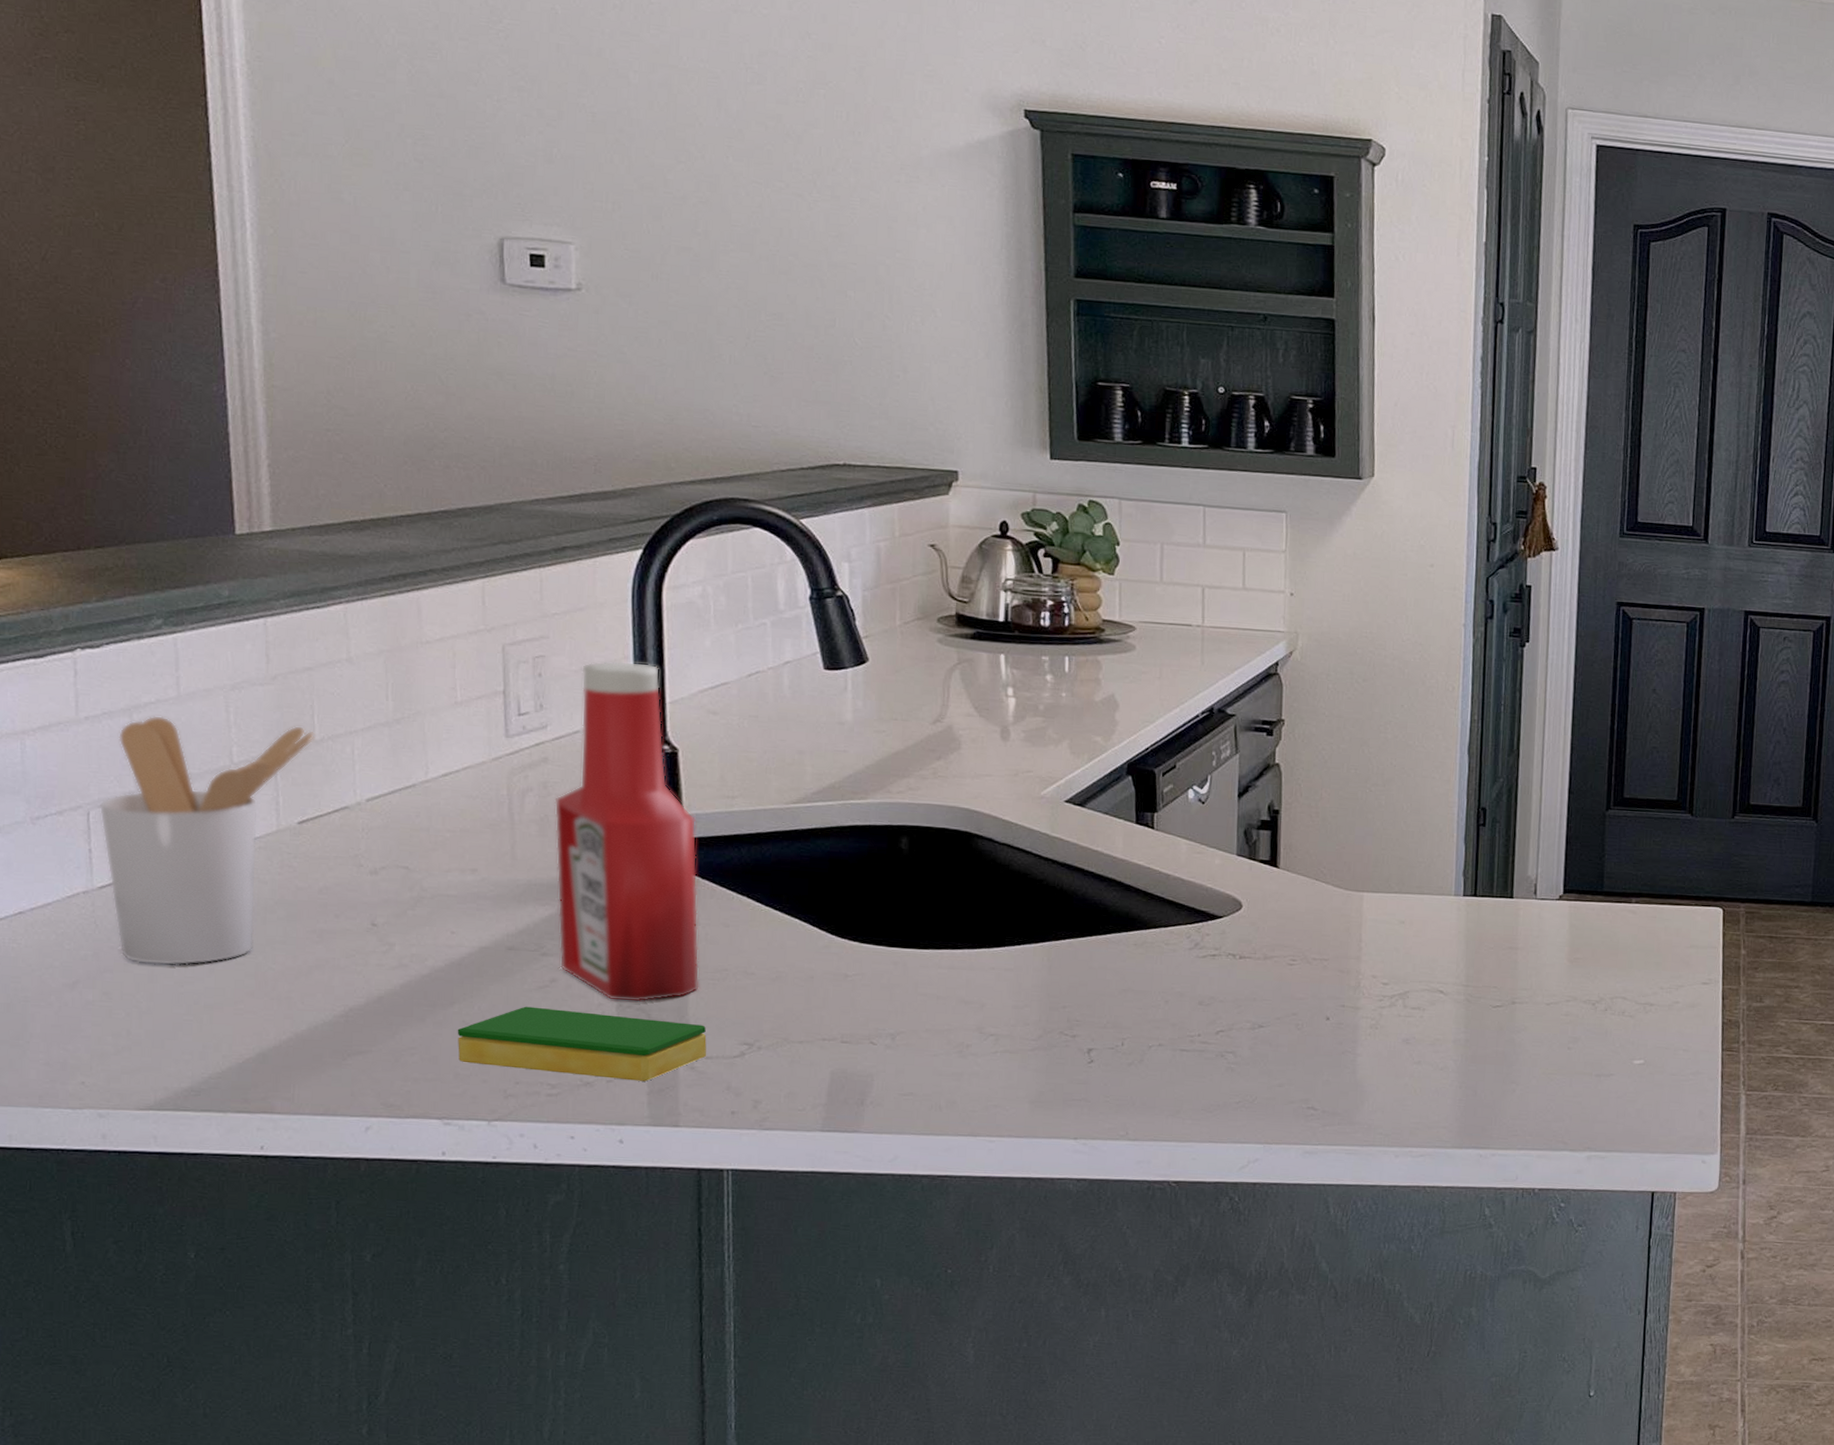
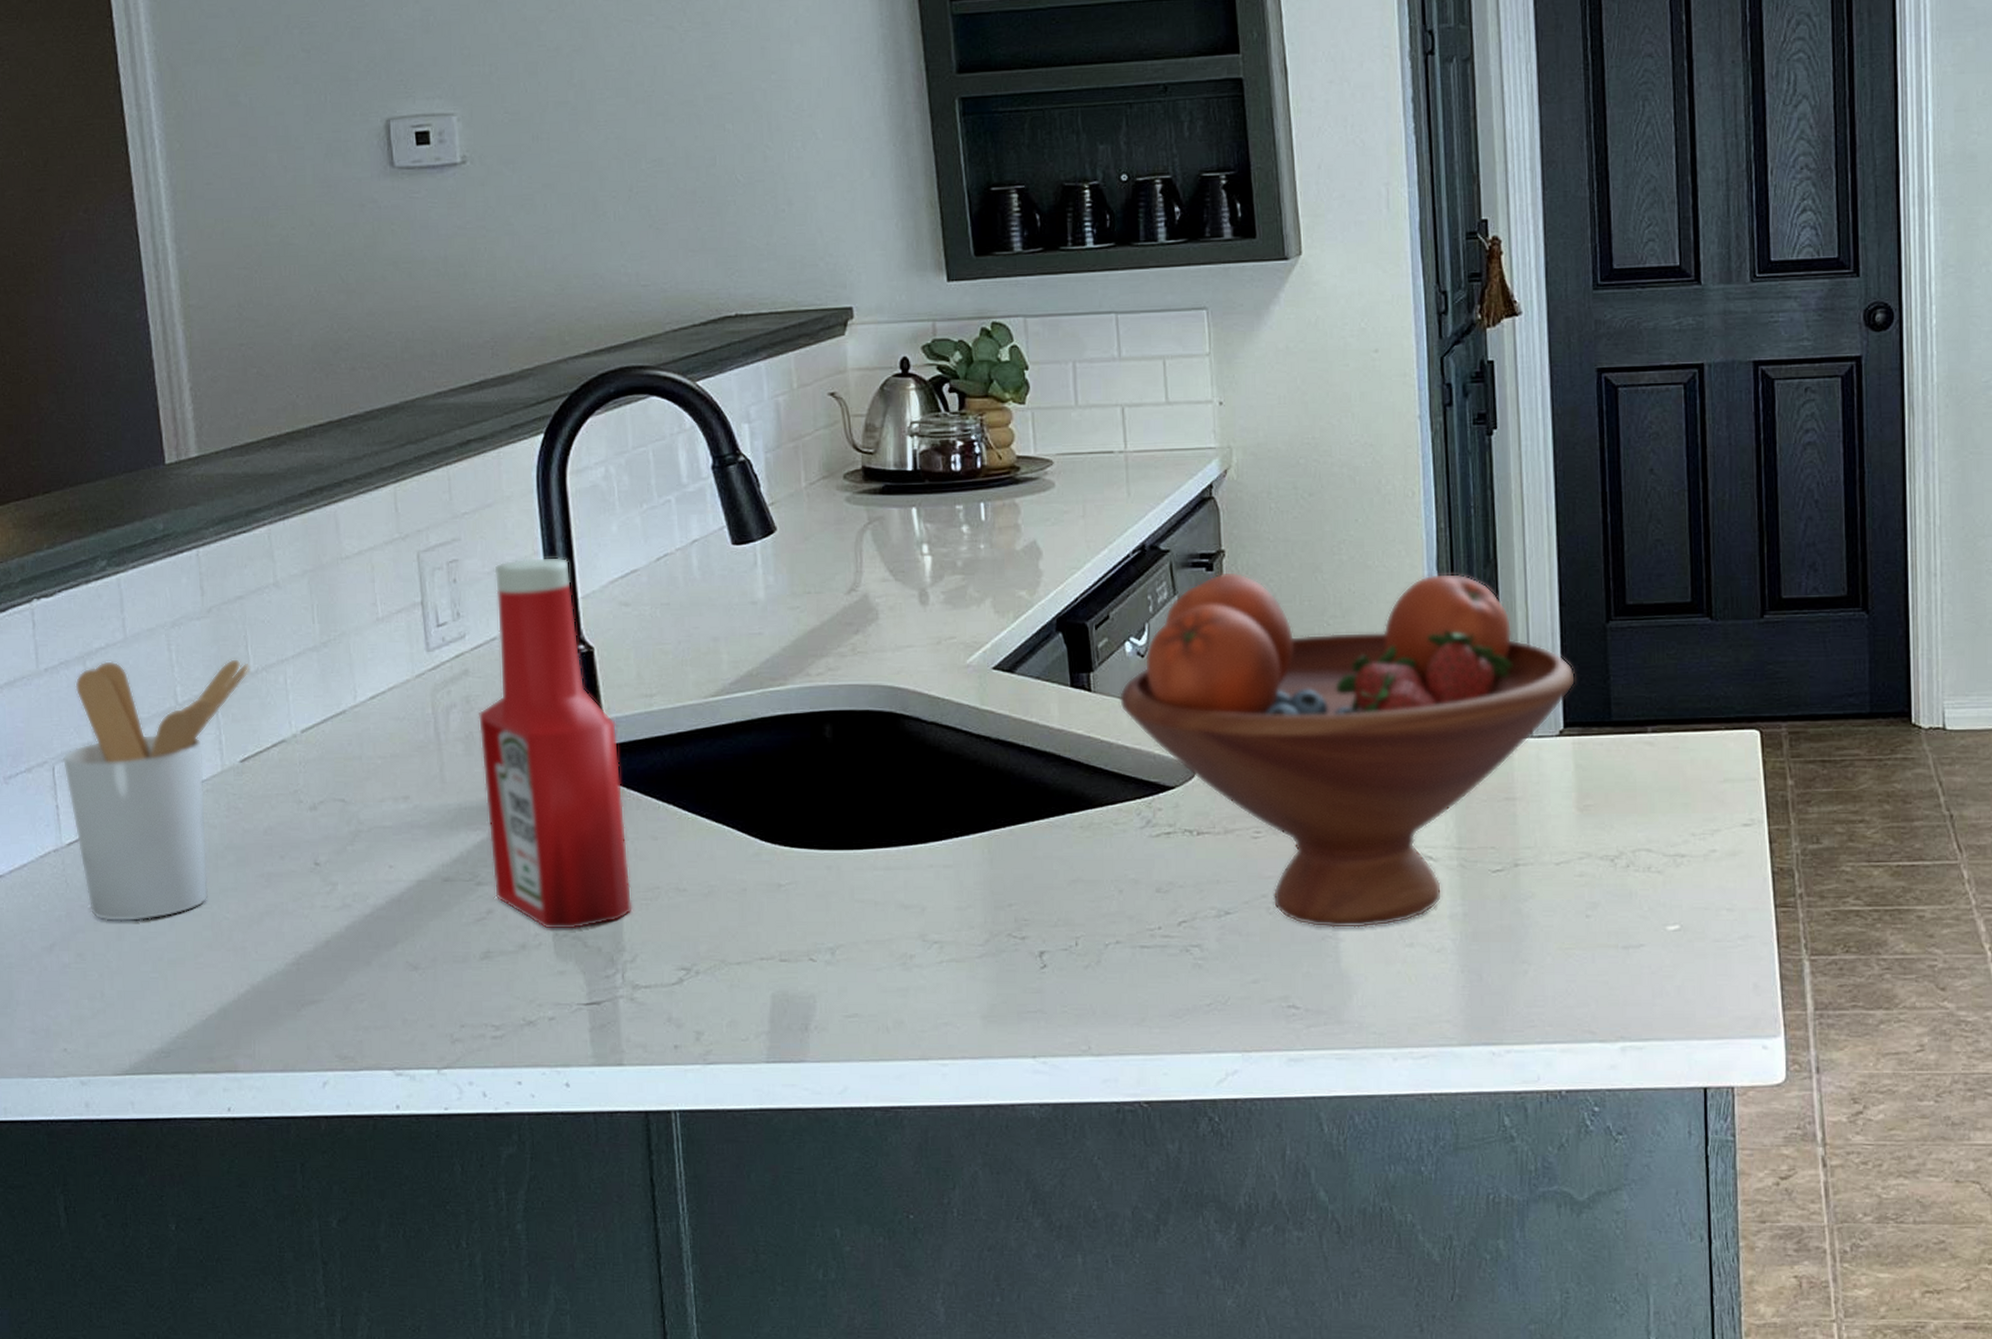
dish sponge: present [457,1006,707,1082] -> none [402,942,646,1017]
fruit bowl: none [1178,737,1577,1046] -> present [1118,571,1576,929]

